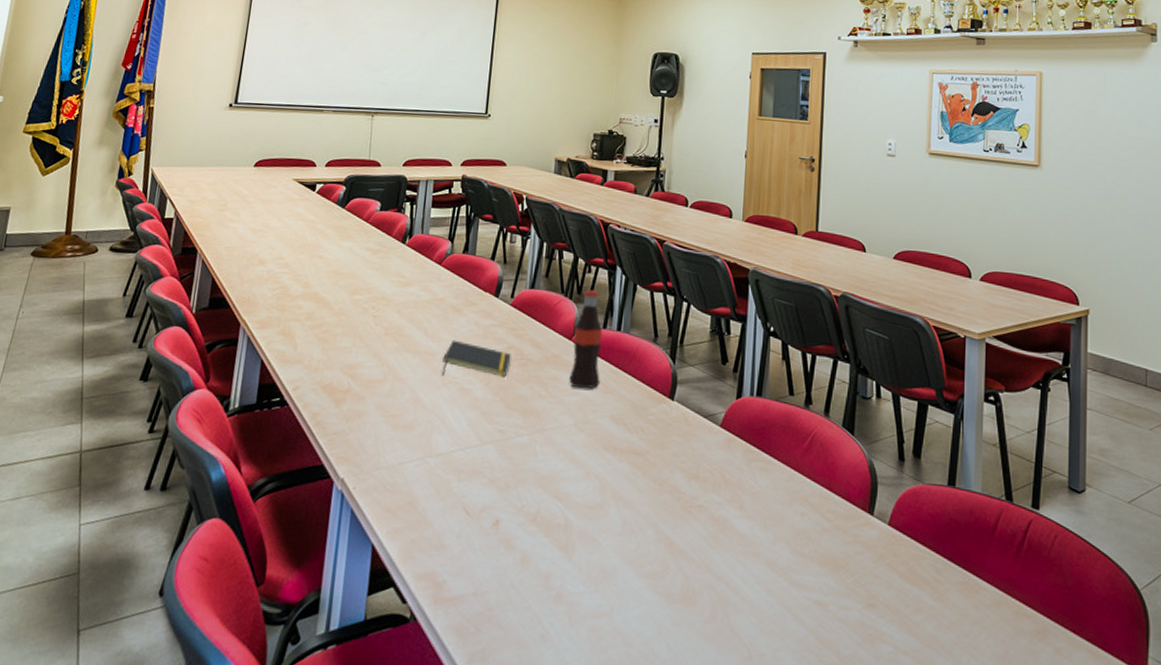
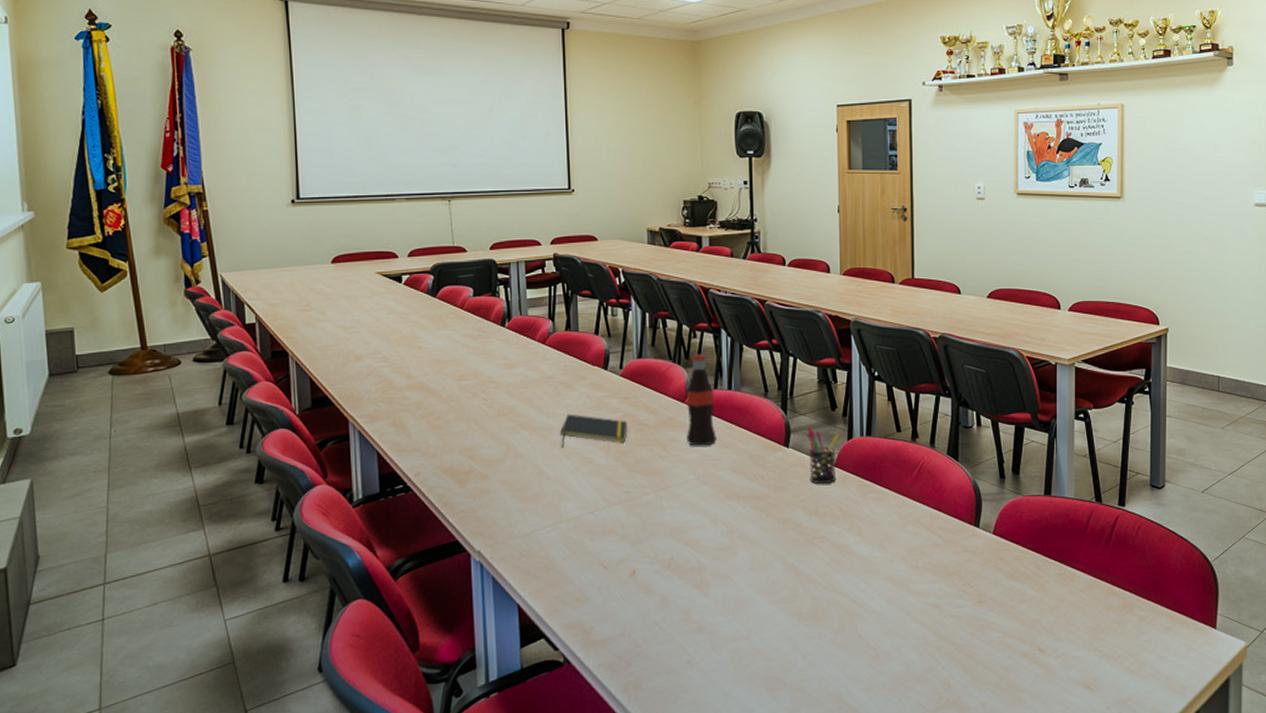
pen holder: none [693,380,727,446] -> present [807,427,838,484]

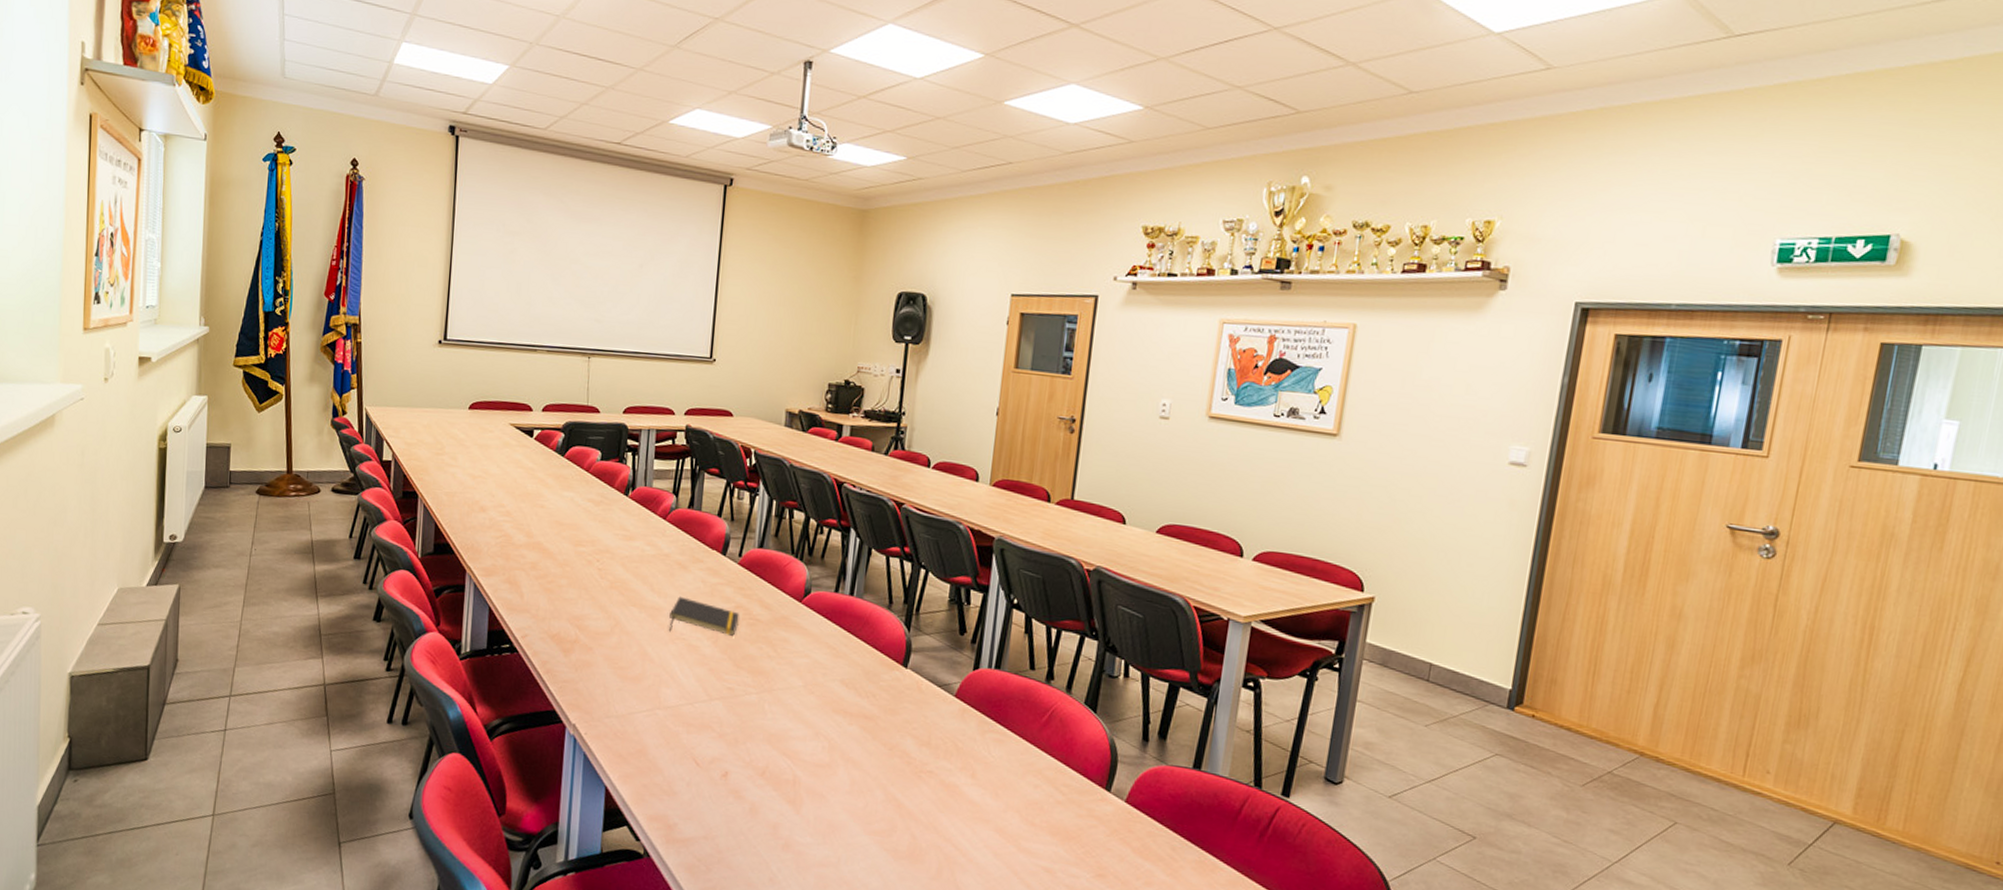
bottle: present [687,354,717,446] -> none [799,552,835,653]
pen holder: present [807,427,838,484] -> none [925,649,964,715]

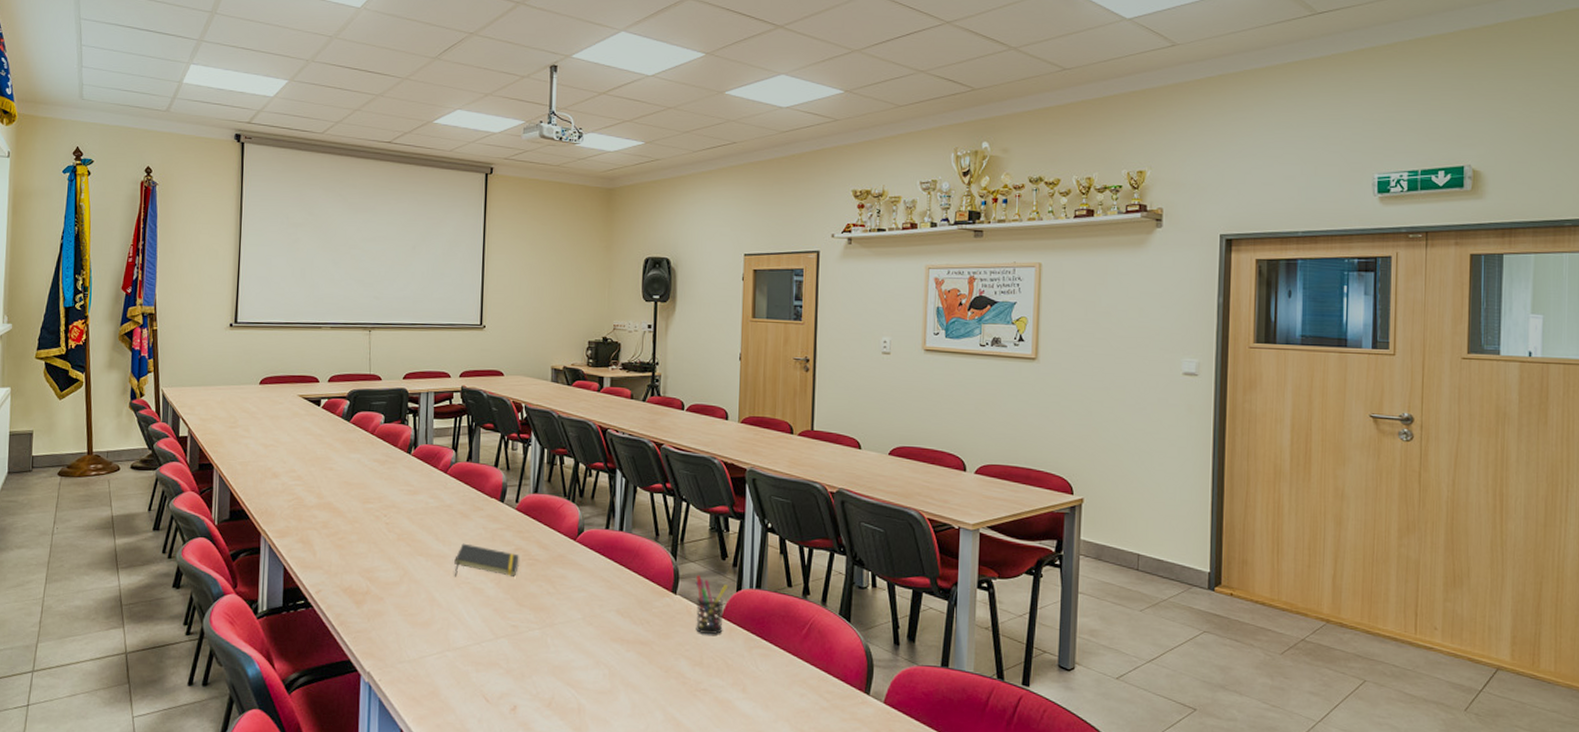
pen holder: none [925,649,964,715] -> present [695,574,727,635]

